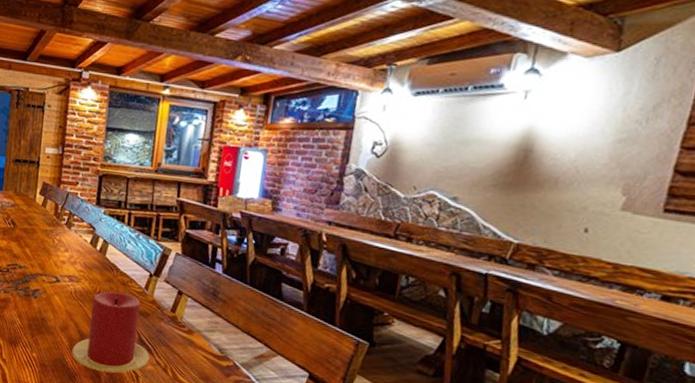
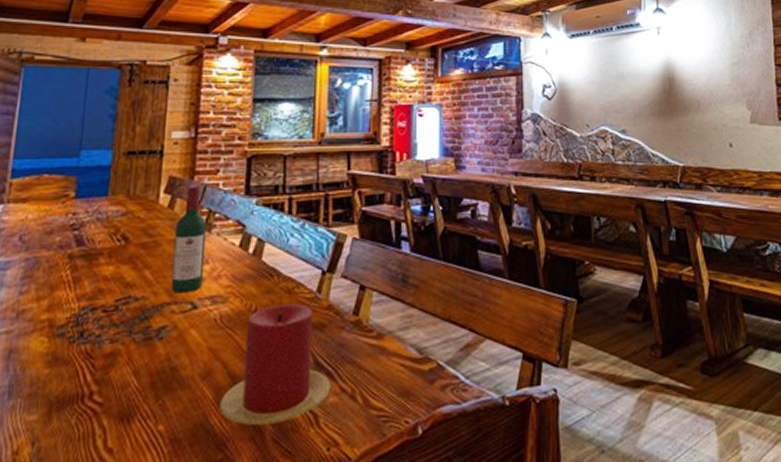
wine bottle: none [42,191,68,270] -> present [170,185,207,293]

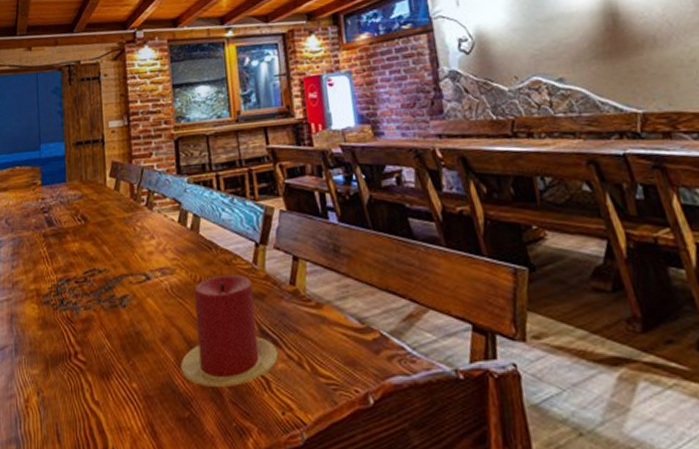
wine bottle: present [170,185,207,293] -> none [122,168,152,266]

